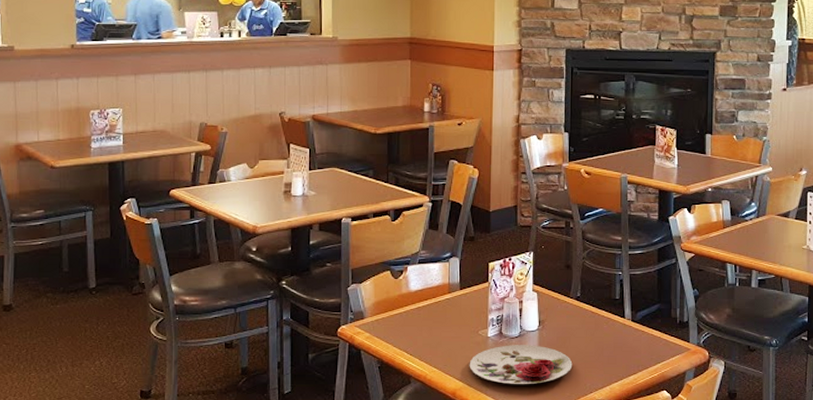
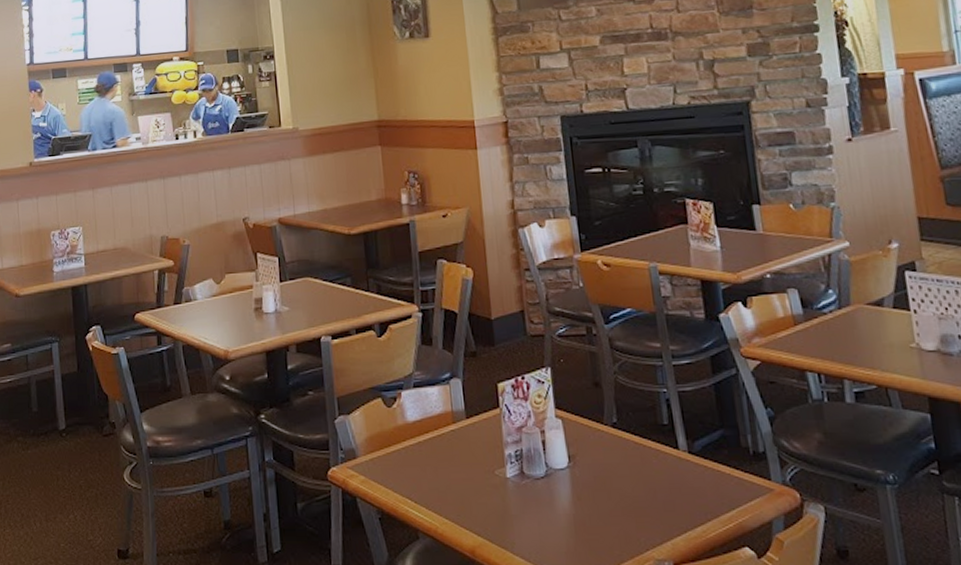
plate: present [469,345,573,385] -> none [487,487,619,541]

